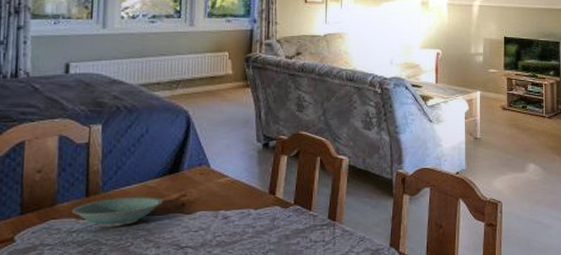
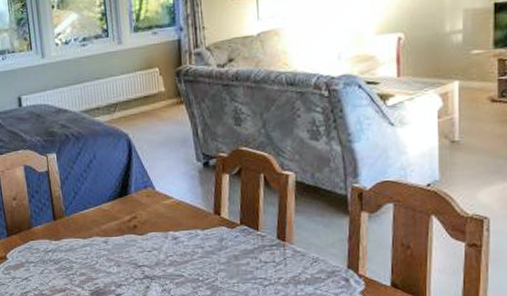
bowl: present [72,197,163,227] -> none [45,219,117,247]

